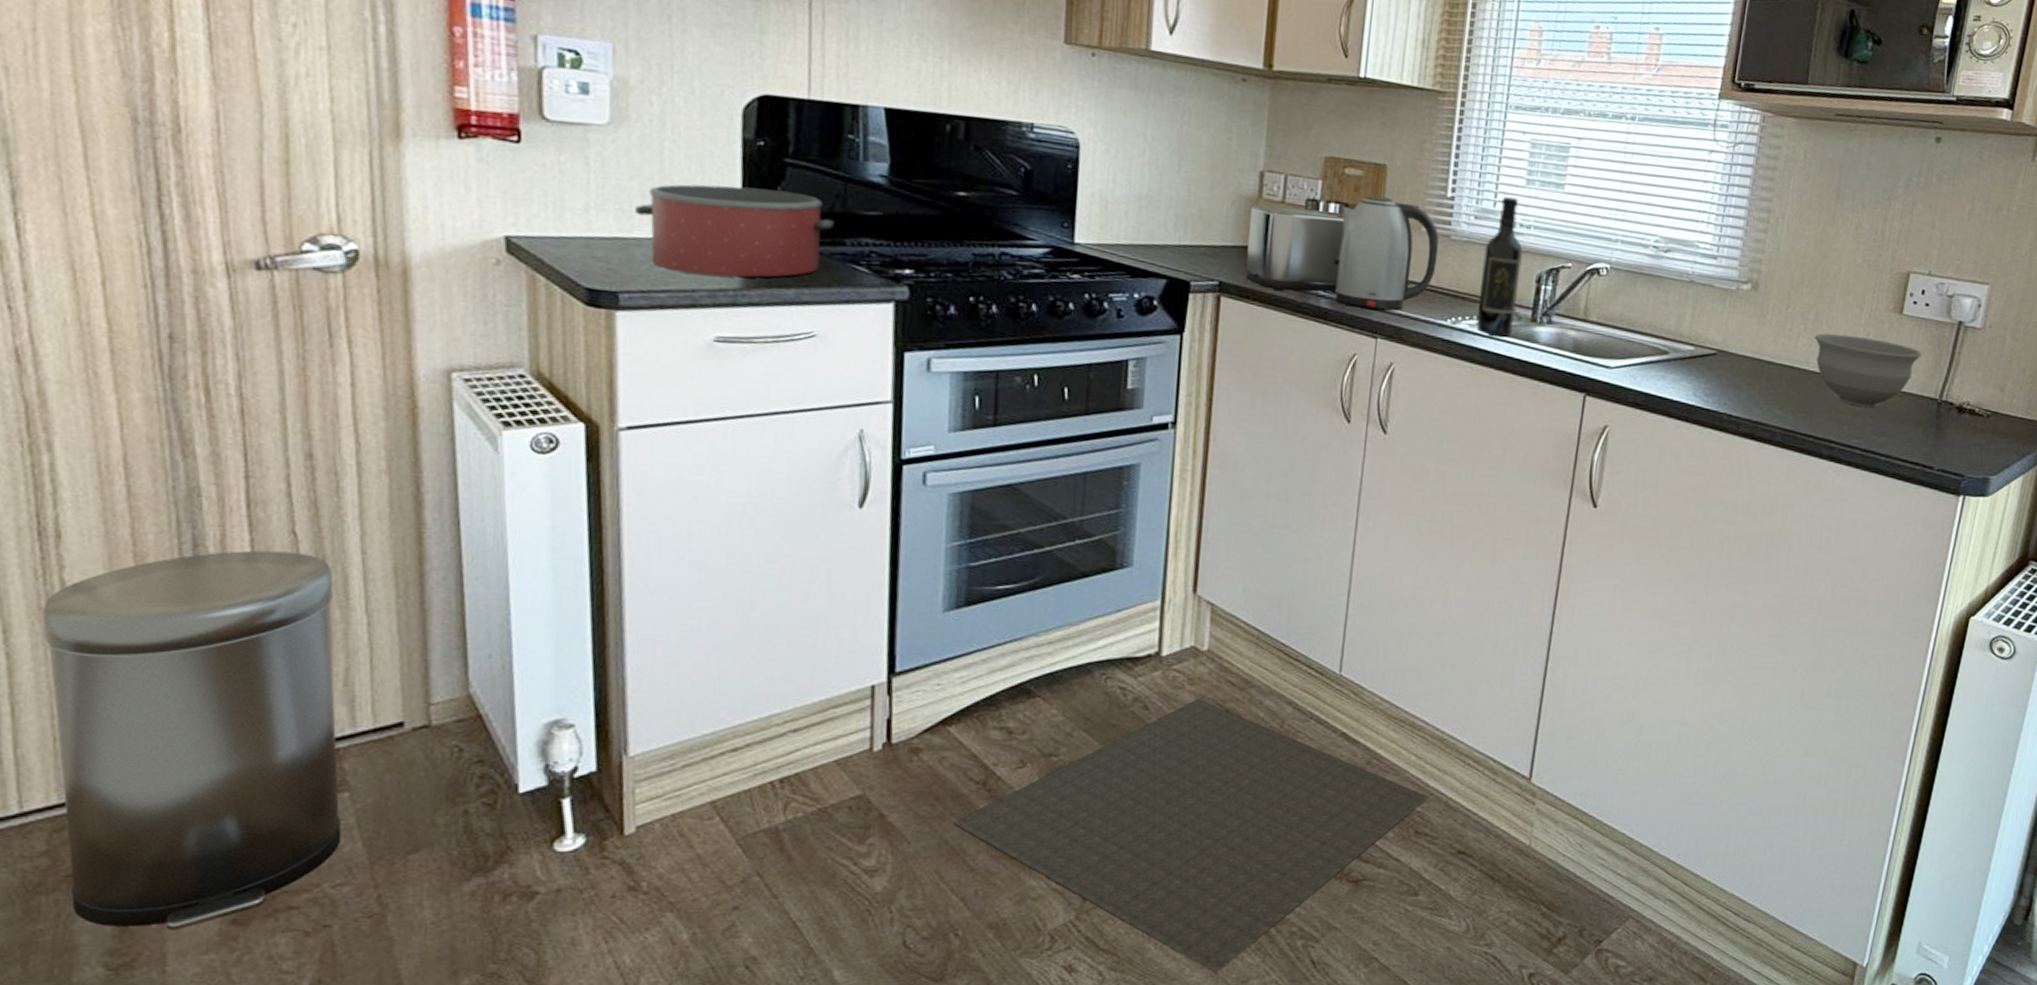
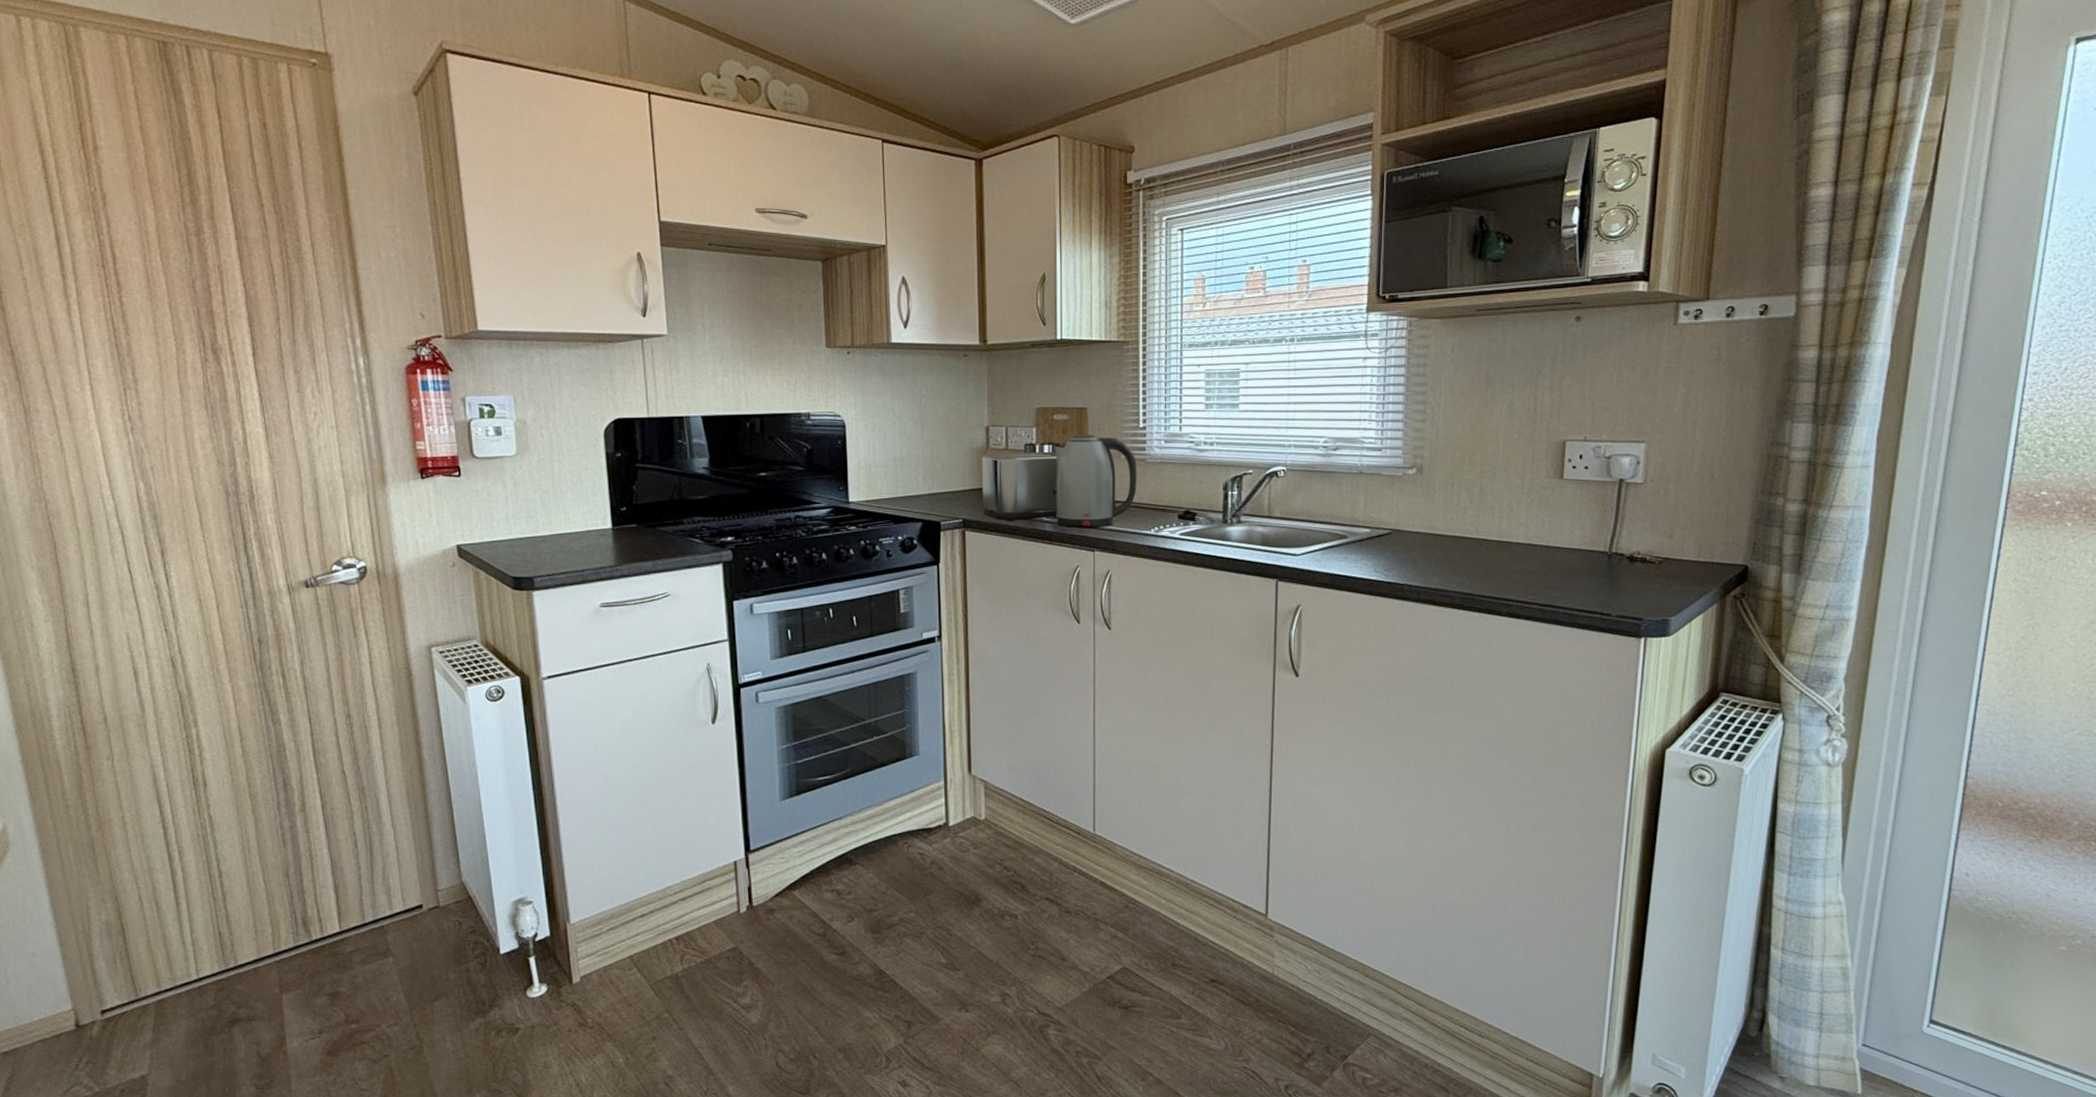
pedal bin: present [42,550,342,931] -> none [200,785,390,1060]
cooking pot: present [635,184,834,279] -> none [539,488,674,558]
doormat: present [953,698,1429,973] -> none [804,859,1180,1087]
wine bottle: present [1475,197,1524,337] -> none [1175,421,1210,539]
bowl: present [1814,333,1922,407] -> none [1481,503,1586,565]

